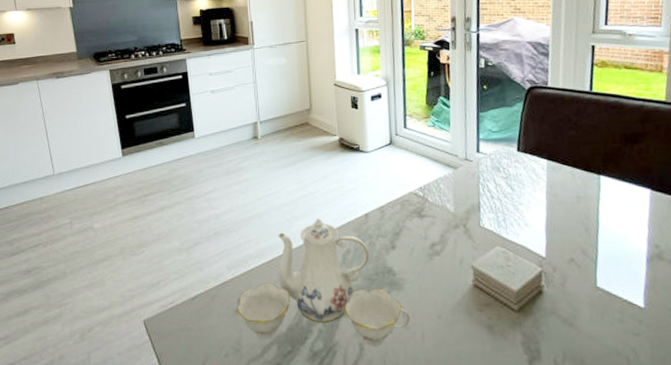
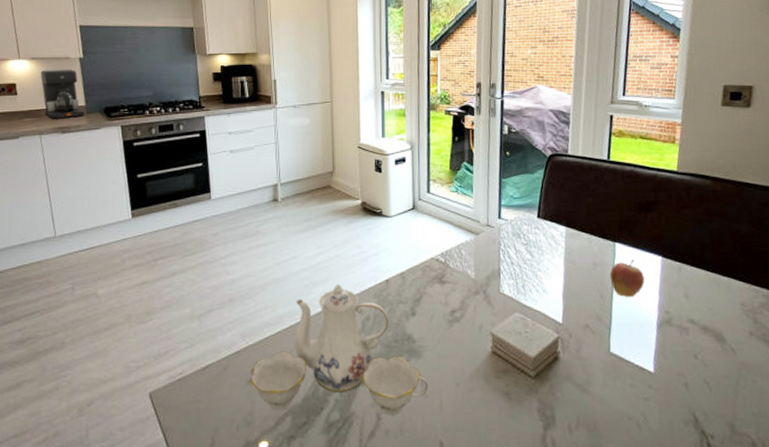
coffee maker: none [35,18,76,65] -> present [40,69,85,119]
fruit: none [594,192,633,231] -> present [609,259,645,297]

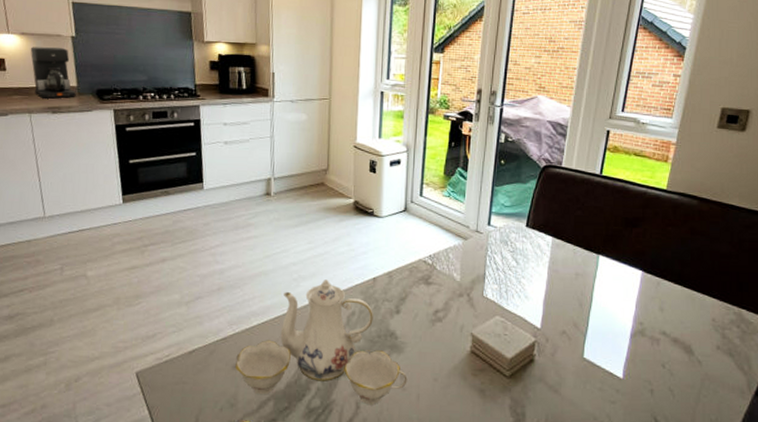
fruit: present [609,259,645,297] -> none [590,272,623,307]

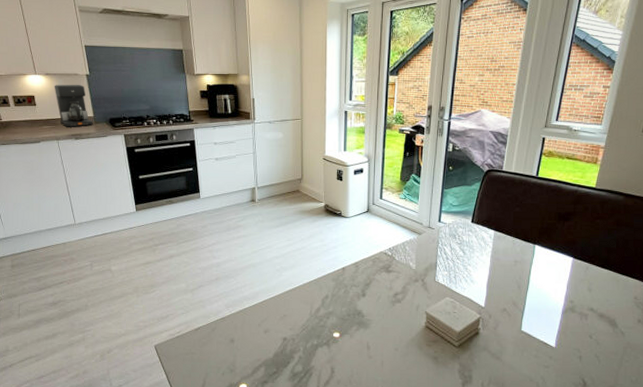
tea set: present [235,279,408,405] -> none [233,270,373,370]

